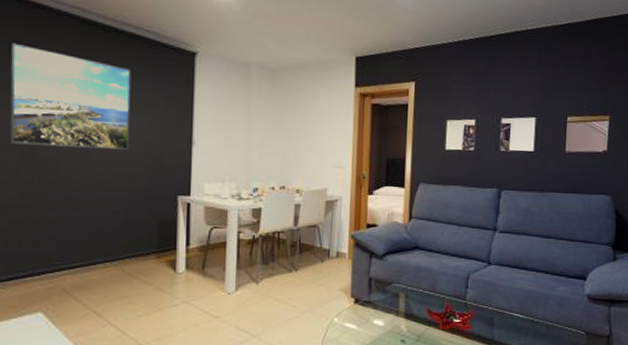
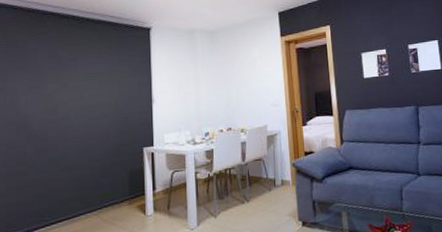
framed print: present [10,43,132,151] -> none [9,41,102,121]

